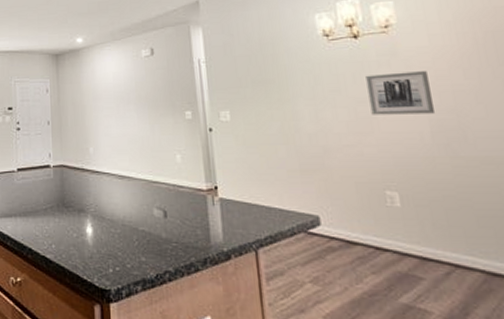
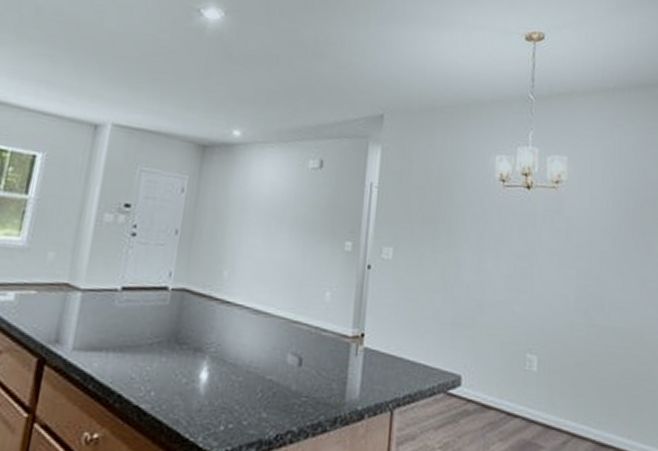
wall art: present [365,71,434,115] -> none [528,229,583,279]

